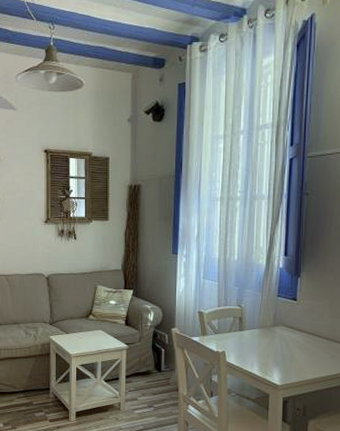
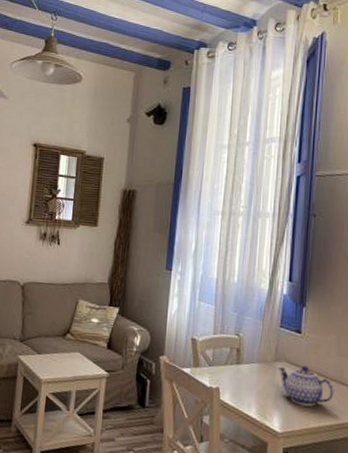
teapot: none [276,328,328,362] -> present [277,365,334,407]

